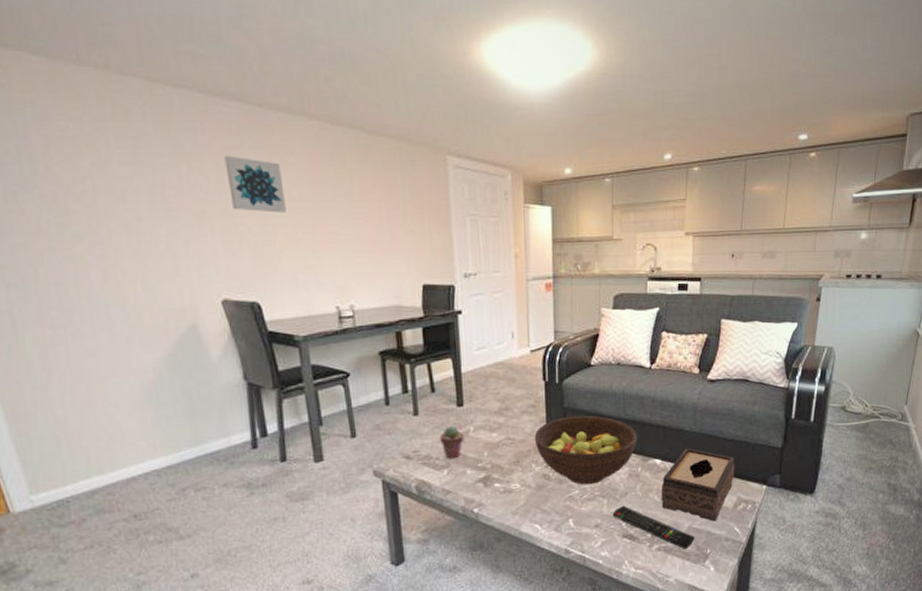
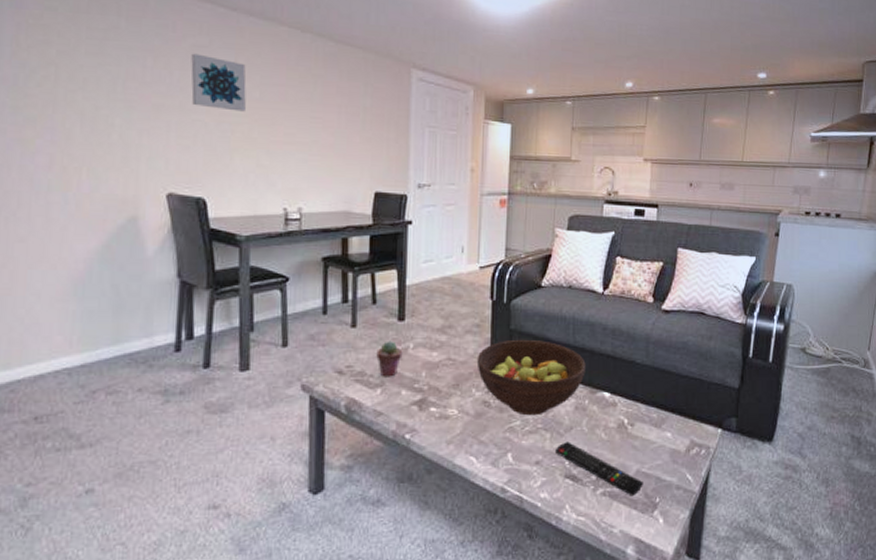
tissue box: present [661,448,735,522] -> none [608,382,689,466]

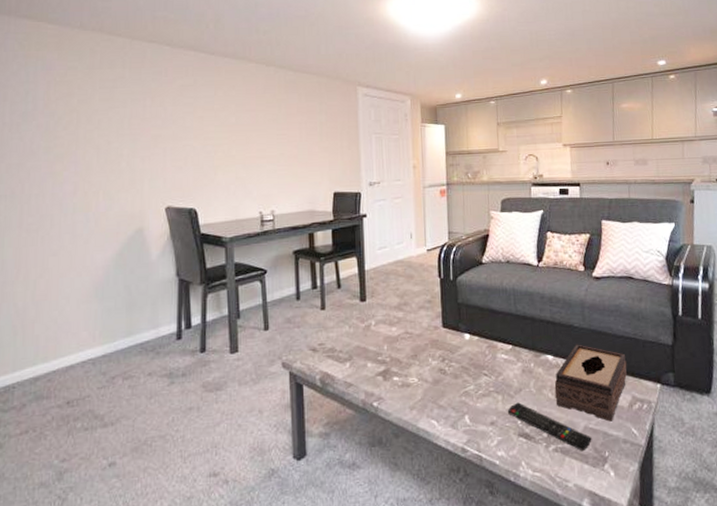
wall art: present [191,53,246,112] -> none [180,91,225,135]
potted succulent: present [376,341,403,377] -> none [344,319,366,352]
fruit bowl: present [476,339,586,416] -> none [430,311,529,381]
tissue box: none [608,382,689,466] -> present [554,344,627,422]

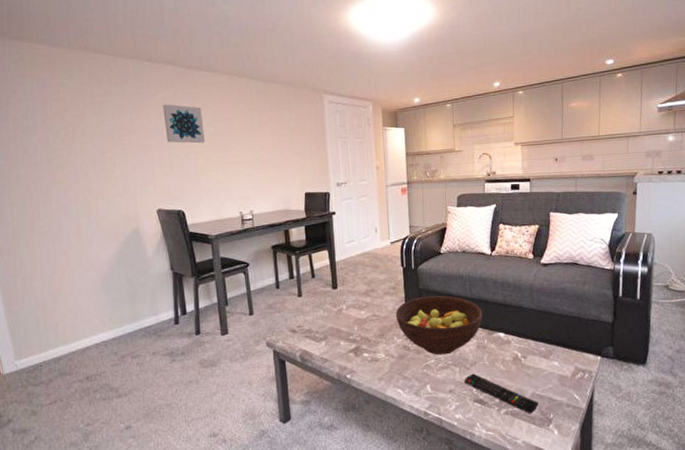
wall art: none [180,91,225,135] -> present [163,104,205,144]
fruit bowl: none [430,311,529,381] -> present [395,295,483,355]
tissue box: present [554,344,627,422] -> none [505,323,571,389]

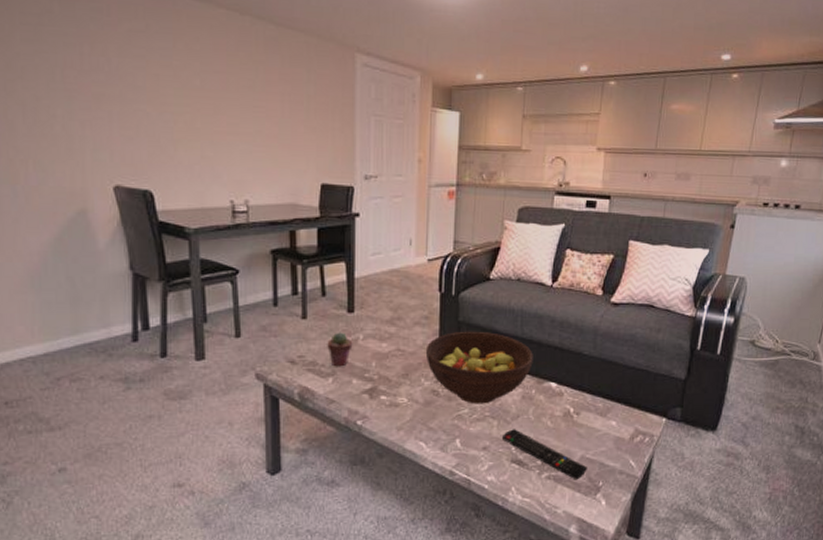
wall art: present [163,104,205,144] -> none [128,39,187,101]
potted succulent: none [319,304,339,333] -> present [327,332,353,367]

